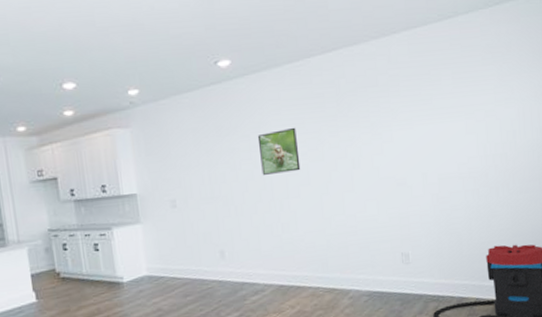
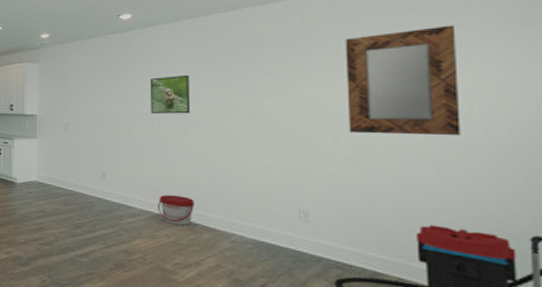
bucket: none [280,260,314,293] -> present [158,195,194,225]
home mirror: none [424,60,509,171] -> present [345,25,461,136]

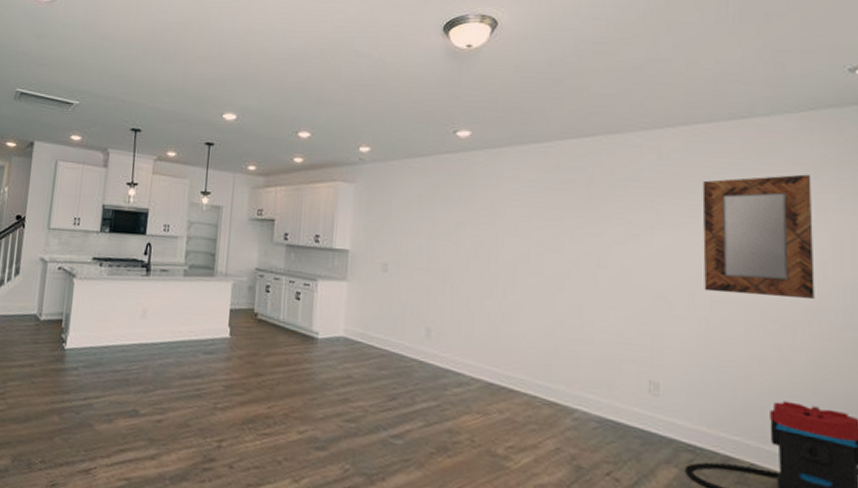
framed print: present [150,74,191,114] -> none [488,210,534,259]
bucket: present [158,195,194,225] -> none [491,359,534,398]

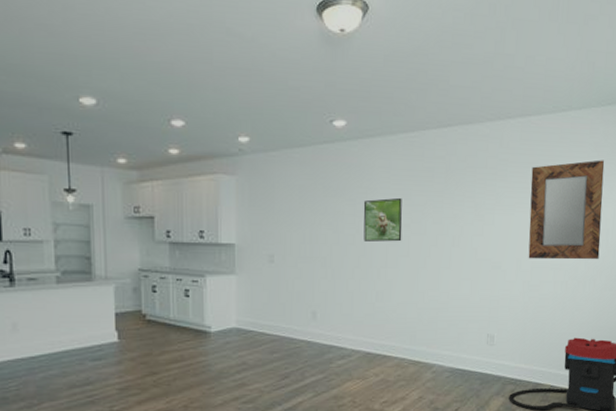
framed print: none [488,210,534,259] -> present [363,197,403,242]

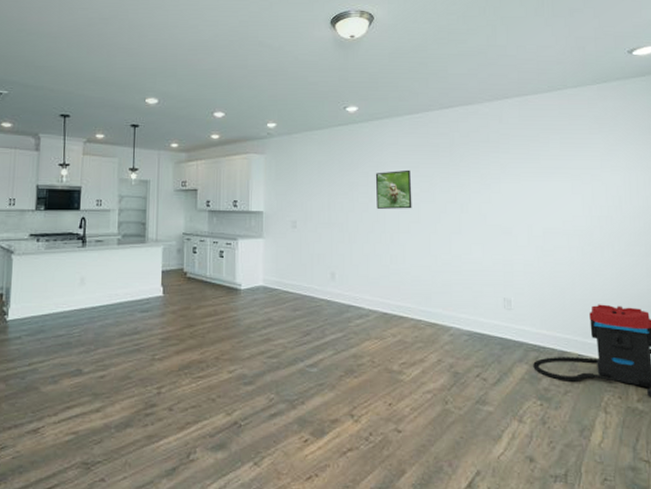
home mirror: present [528,160,605,260] -> none [533,131,614,226]

